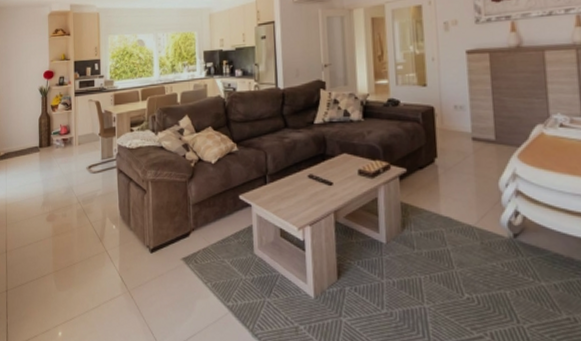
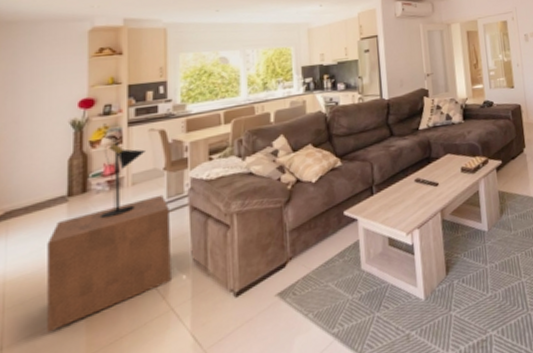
side table: none [29,156,105,248] -> present [47,194,171,333]
table lamp: none [58,108,87,169] -> present [99,142,145,219]

